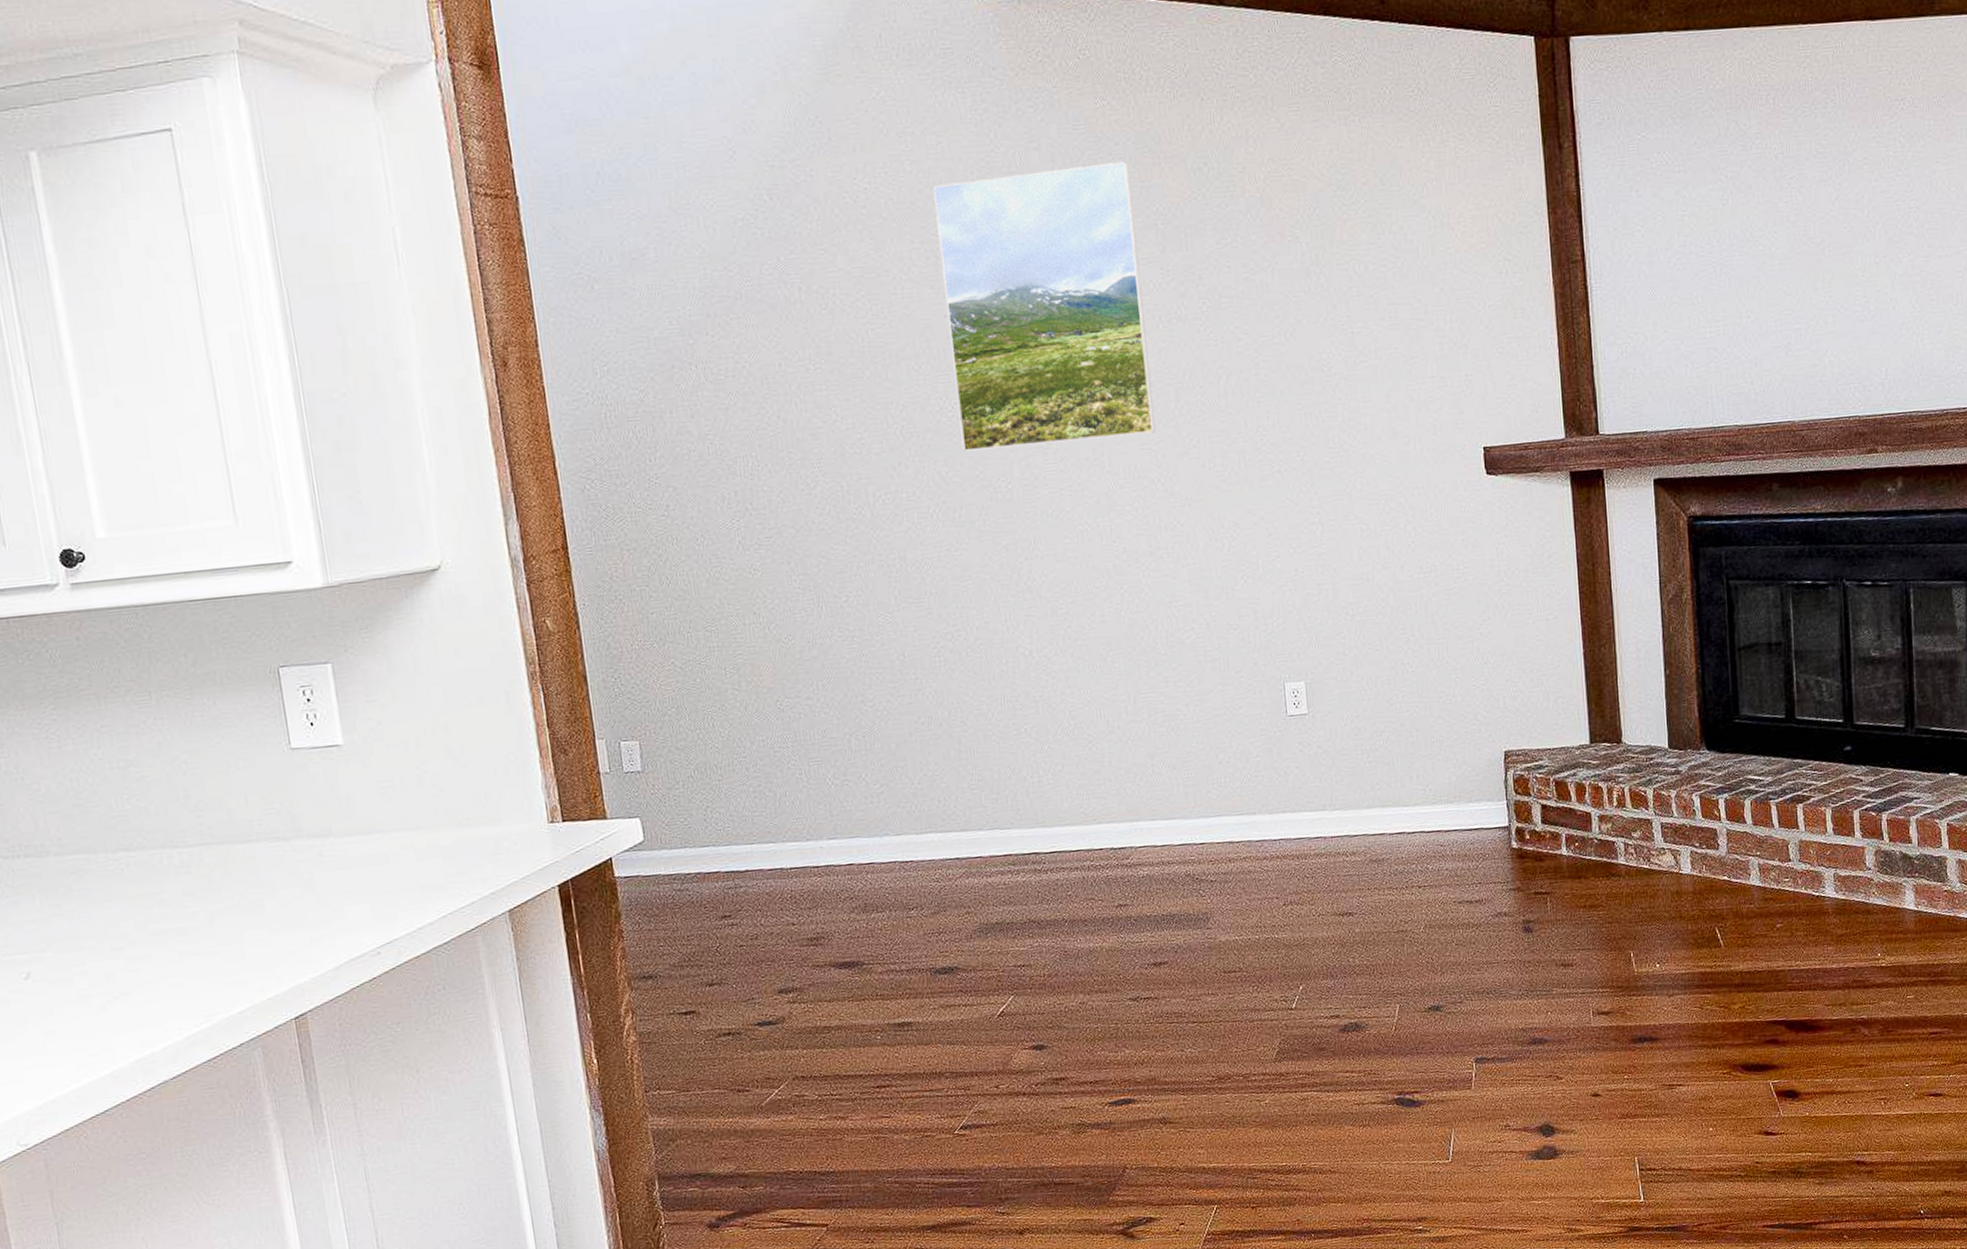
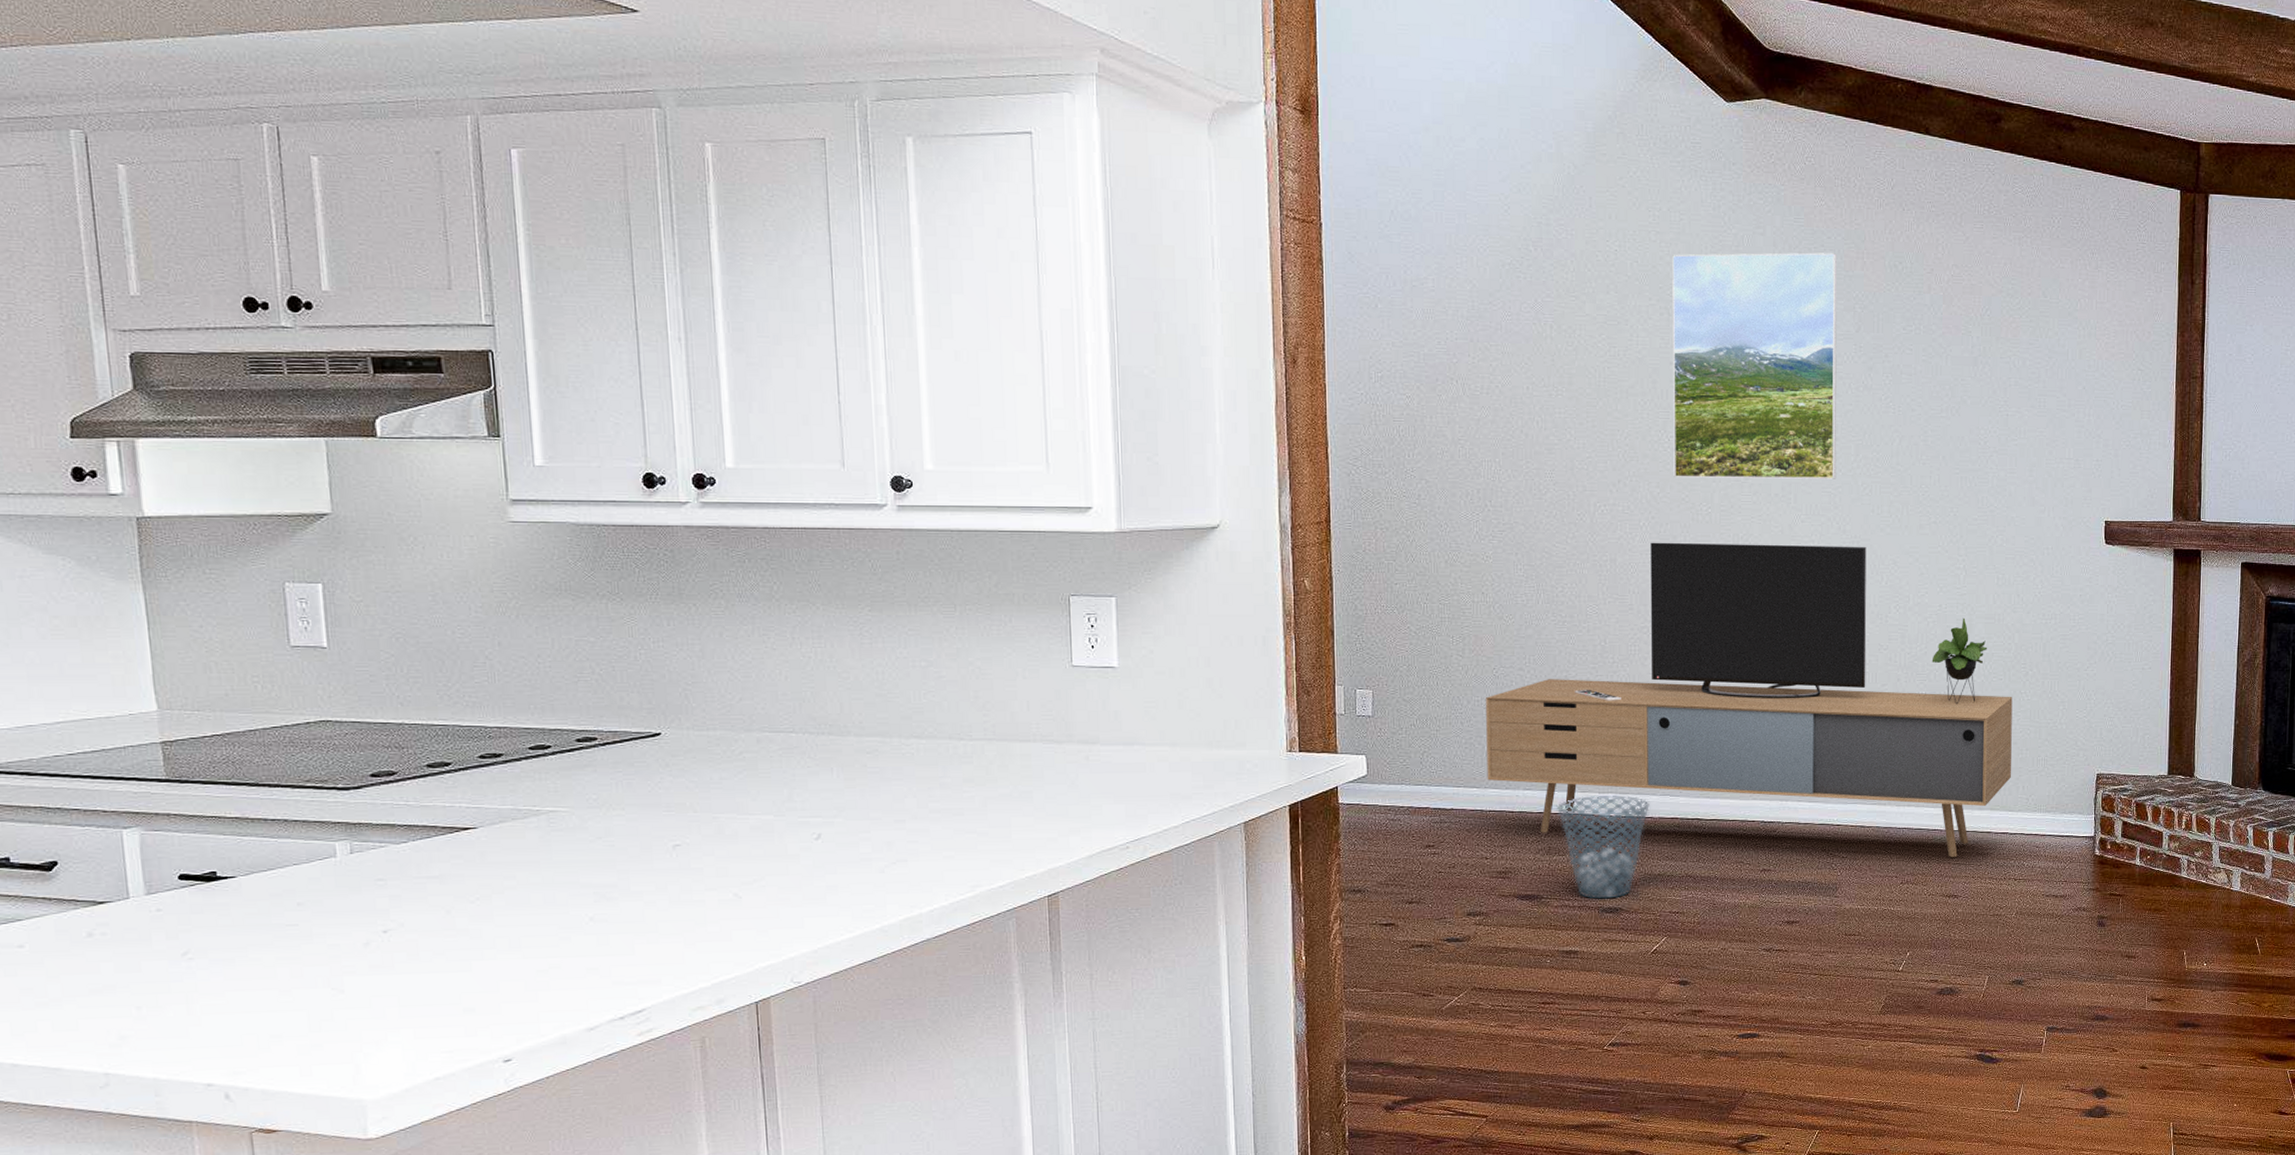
media console: none [772,508,1403,888] -> present [1486,542,2013,857]
waste basket: none [868,834,978,961] -> present [1556,795,1649,899]

